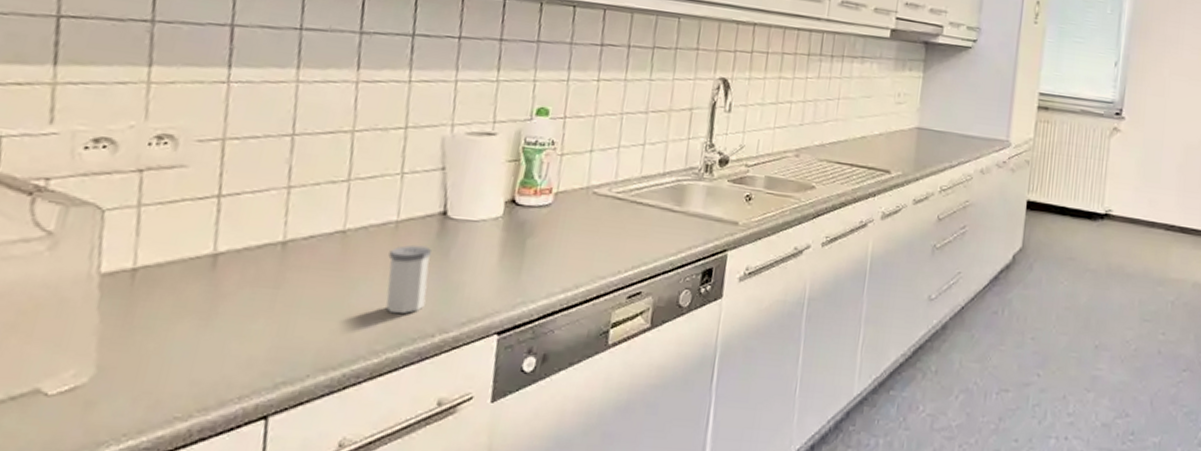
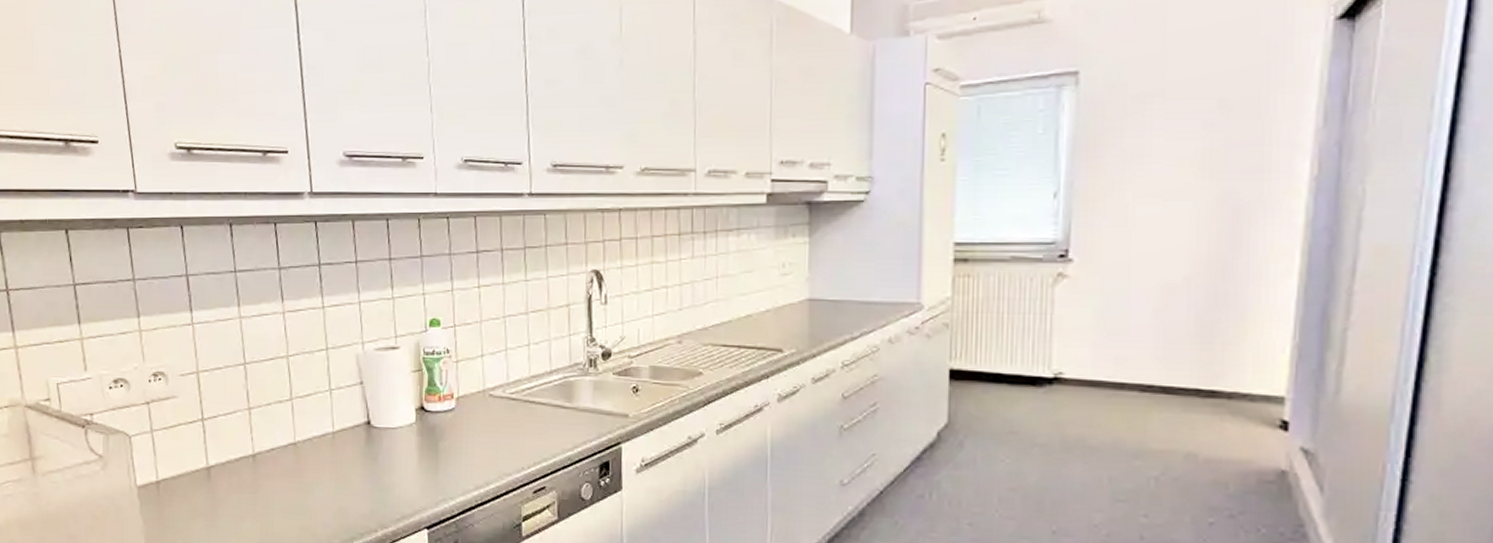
salt shaker: present [386,244,432,314] -> none [331,452,366,512]

